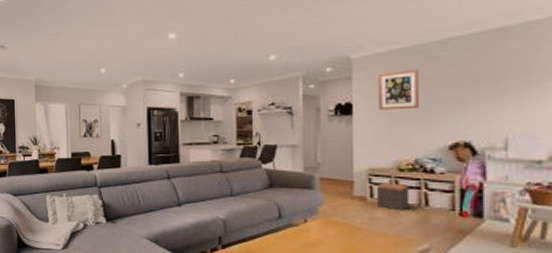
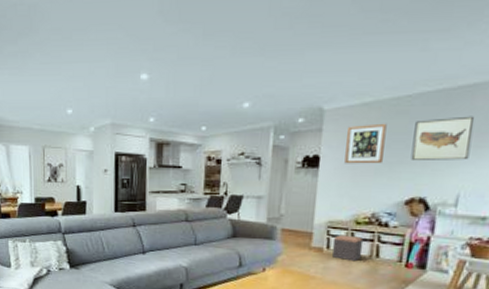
wall art: none [449,58,512,104] -> present [410,116,475,160]

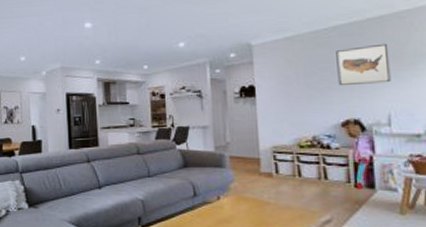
footstool: present [331,235,364,262] -> none [280,159,311,185]
wall art: present [344,123,387,164] -> none [276,53,313,92]

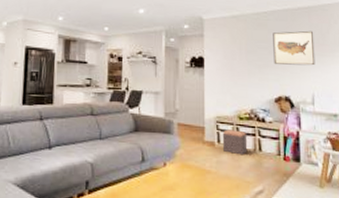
footstool: none [280,159,311,185] -> present [222,129,248,155]

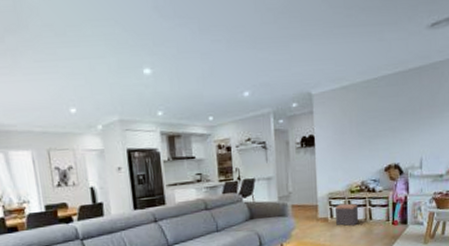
wall art: present [273,30,315,66] -> none [383,93,424,133]

